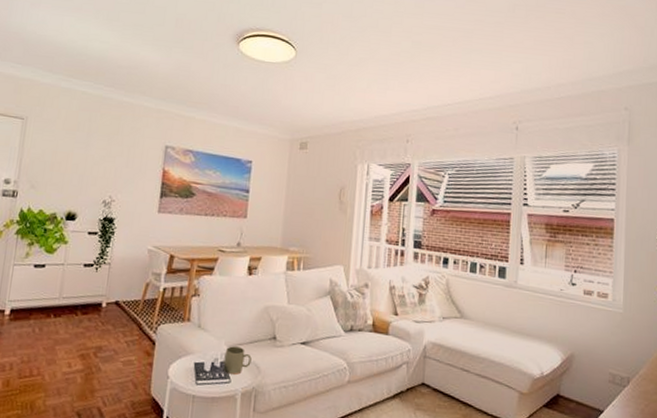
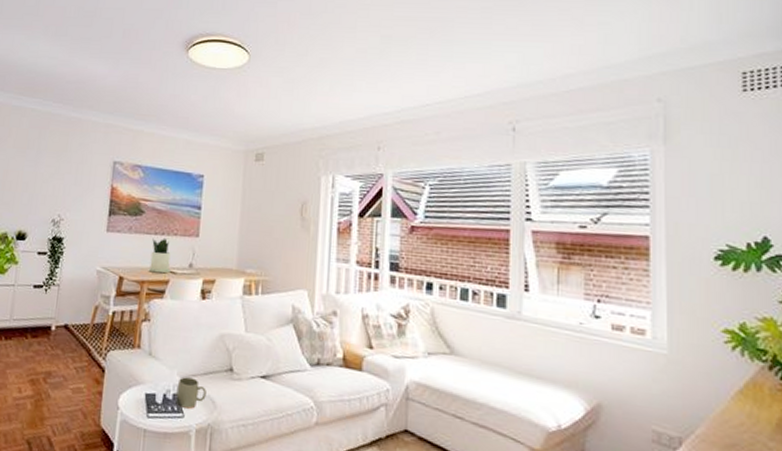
planter: none [198,218,220,252] -> present [148,237,171,274]

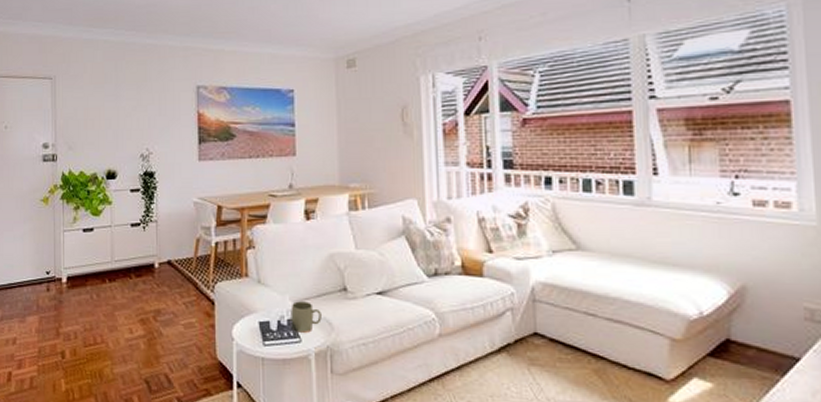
planter: present [148,237,171,274] -> none [246,160,270,198]

